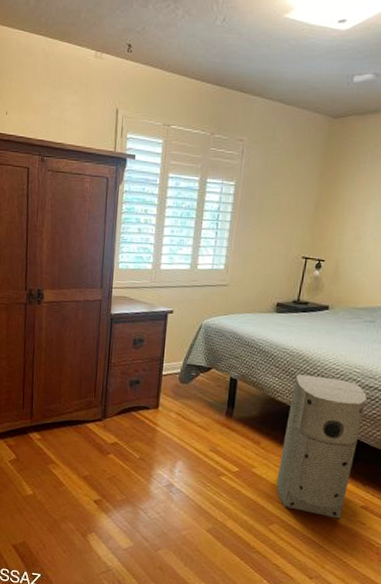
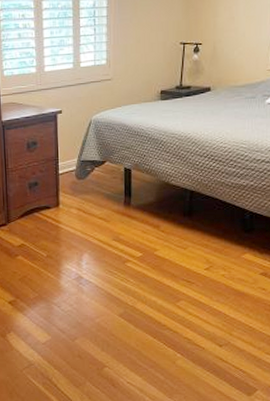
air purifier: present [276,374,367,519] -> none [179,156,255,288]

